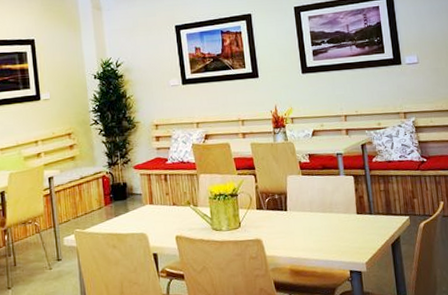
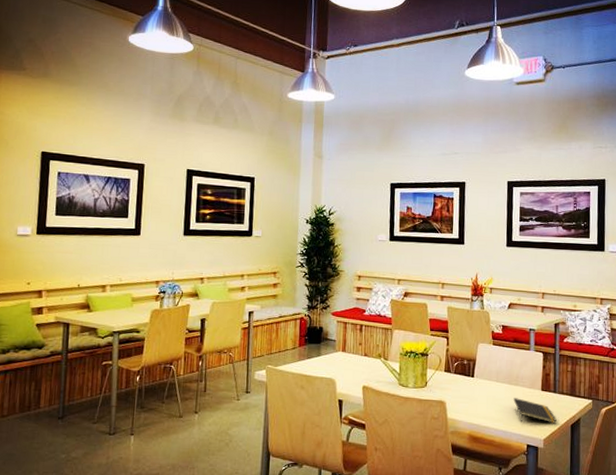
notepad: none [330,225,376,249] -> present [513,398,557,424]

